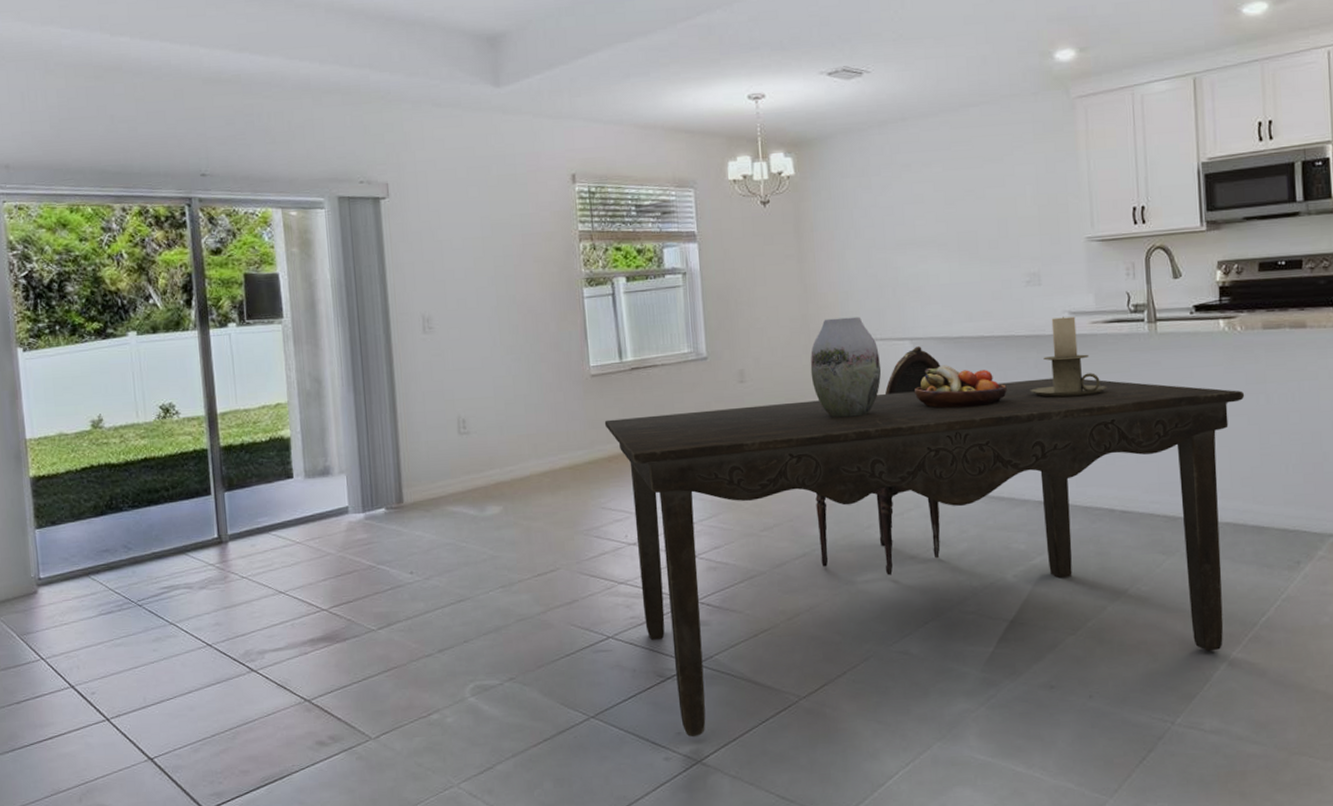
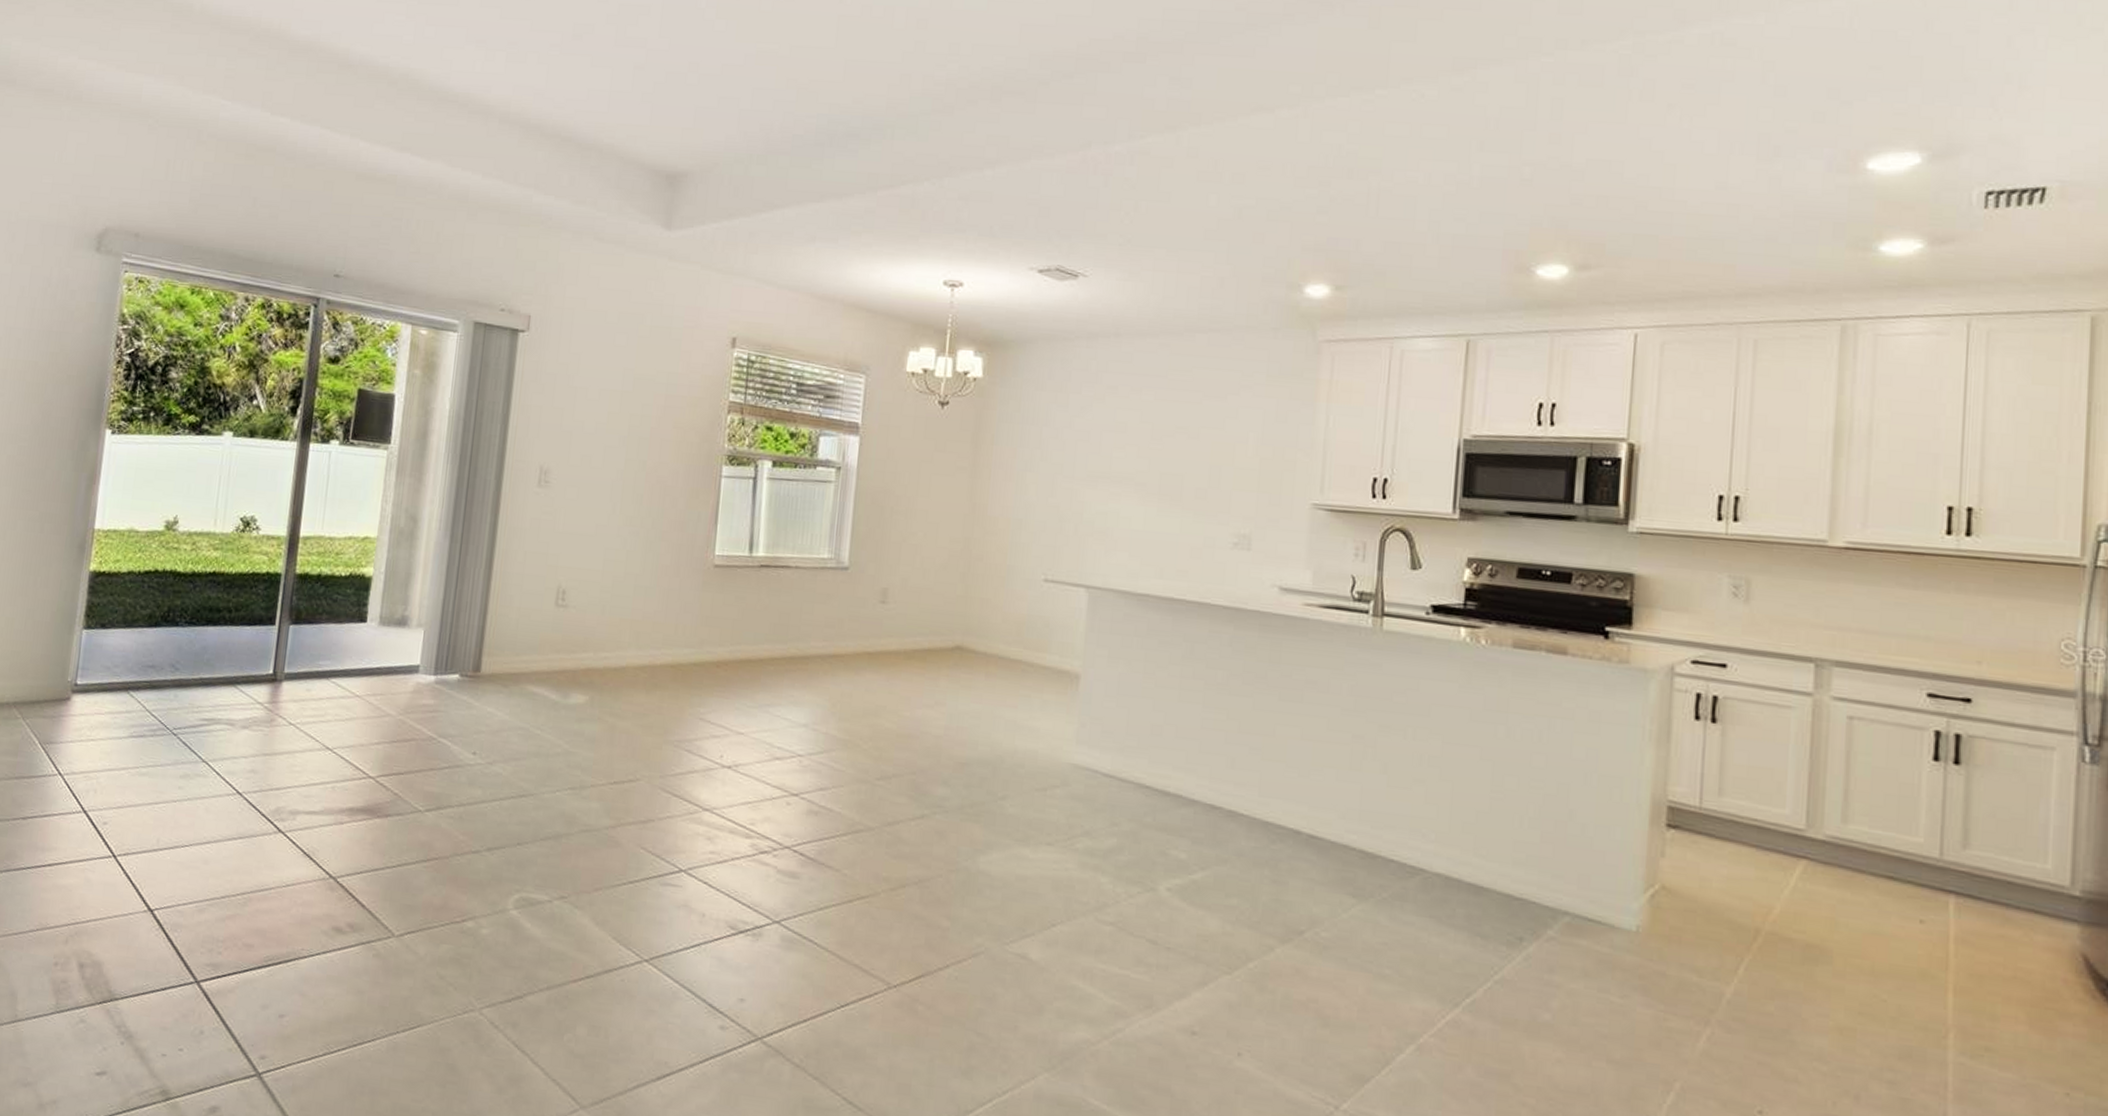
dining table: present [604,378,1245,738] -> none [719,619,1480,1029]
vase: present [810,316,882,418] -> none [964,547,1048,667]
dining chair: present [815,346,941,575] -> none [941,597,1118,860]
fruit bowl: present [915,365,1007,408] -> none [1082,623,1192,680]
candle holder: present [1030,316,1107,398] -> none [1219,591,1313,690]

